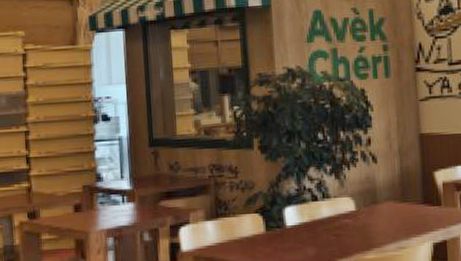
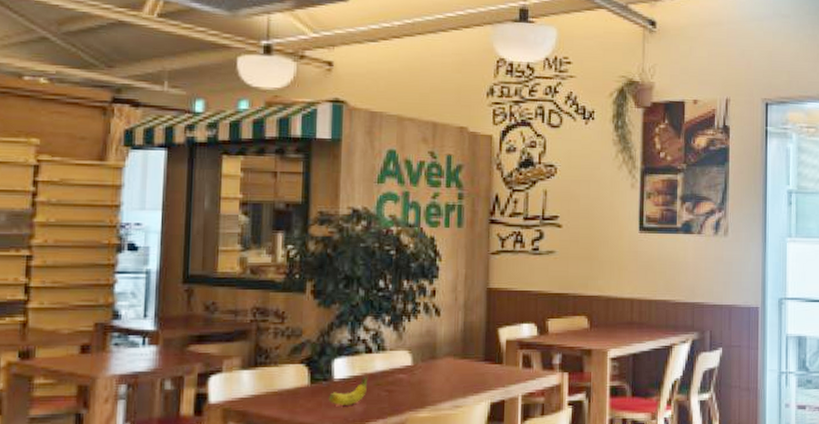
fruit: none [282,220,317,250] -> present [328,374,369,405]

